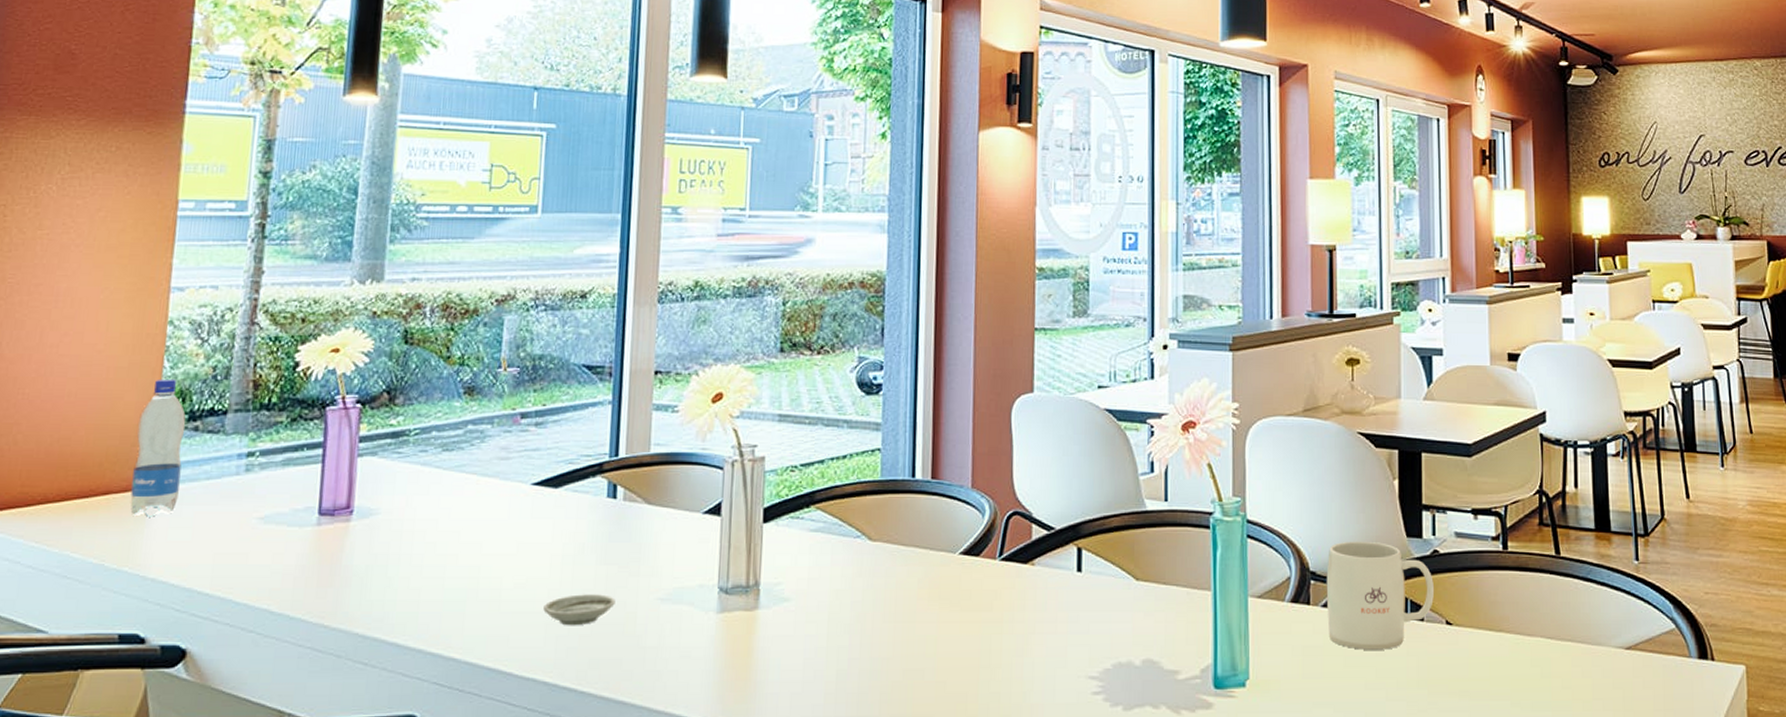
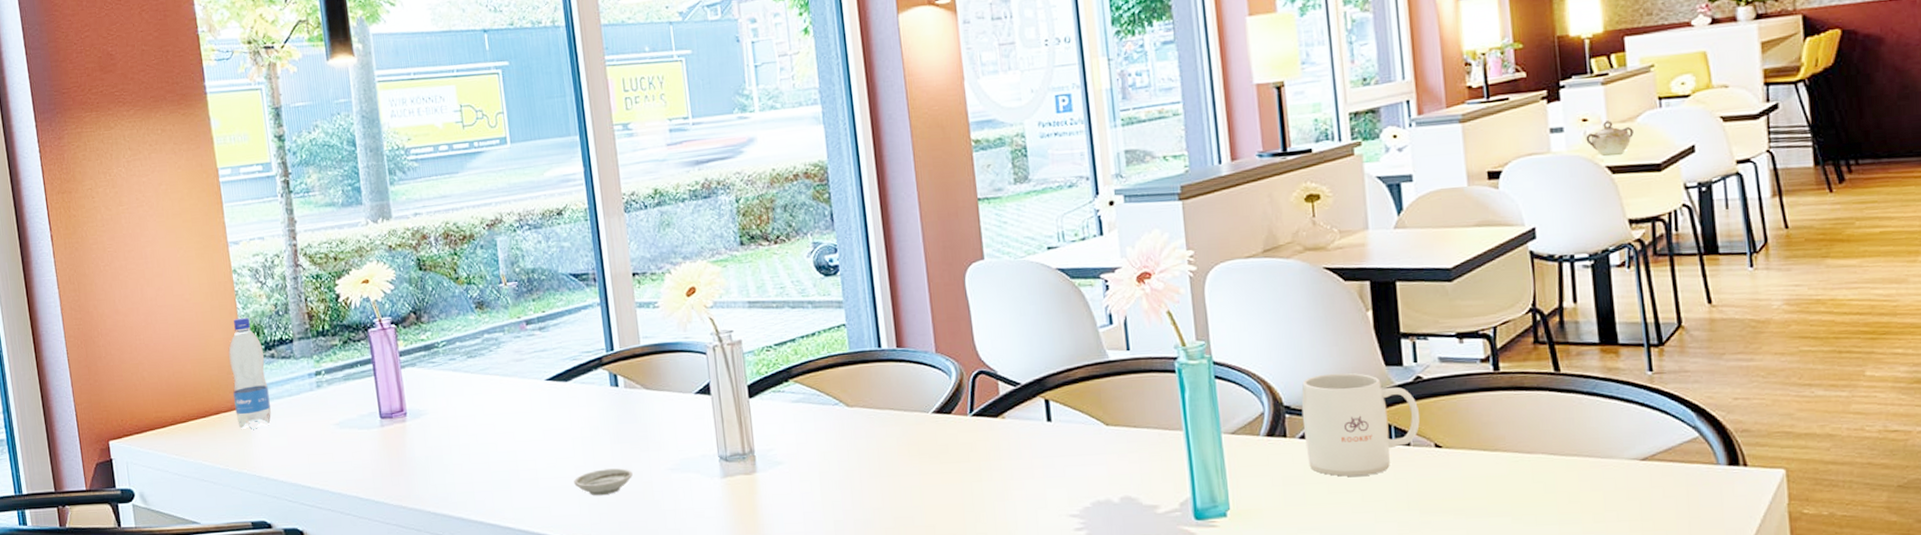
sugar bowl: none [1592,317,1631,351] -> present [1586,121,1634,157]

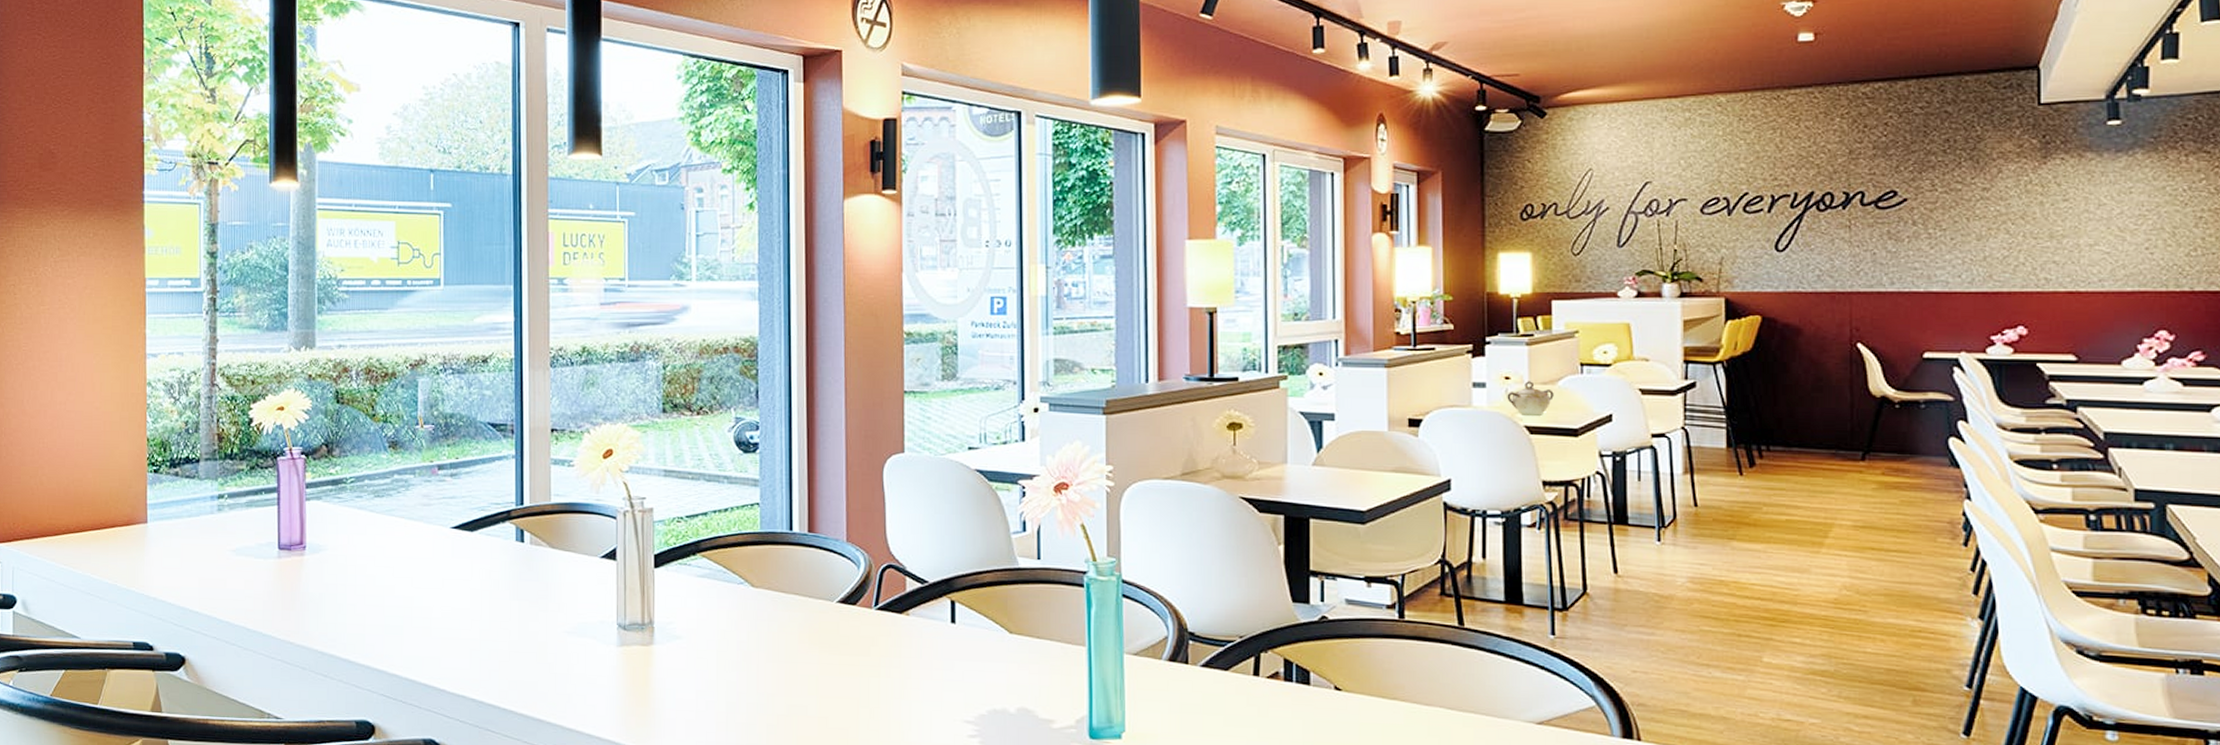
bottle: present [228,317,271,430] -> none [131,431,168,547]
saucer: present [574,468,633,496] -> none [468,625,528,652]
mug: present [1301,372,1421,477] -> none [1205,604,1323,711]

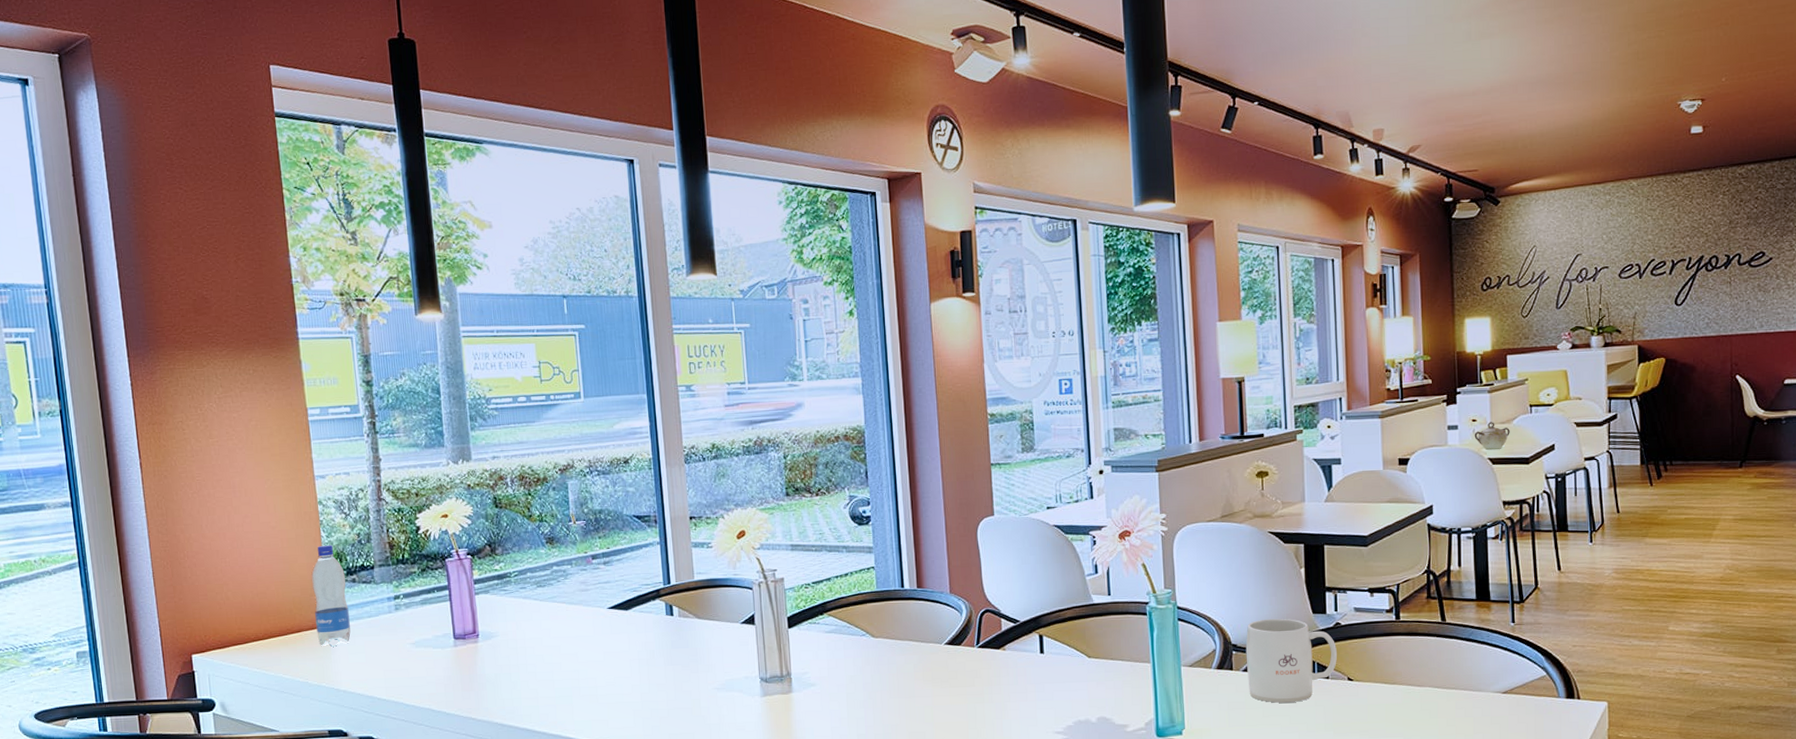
bottle: none [131,431,168,547] -> present [311,545,351,647]
mug: none [1205,604,1323,711] -> present [1245,618,1338,703]

